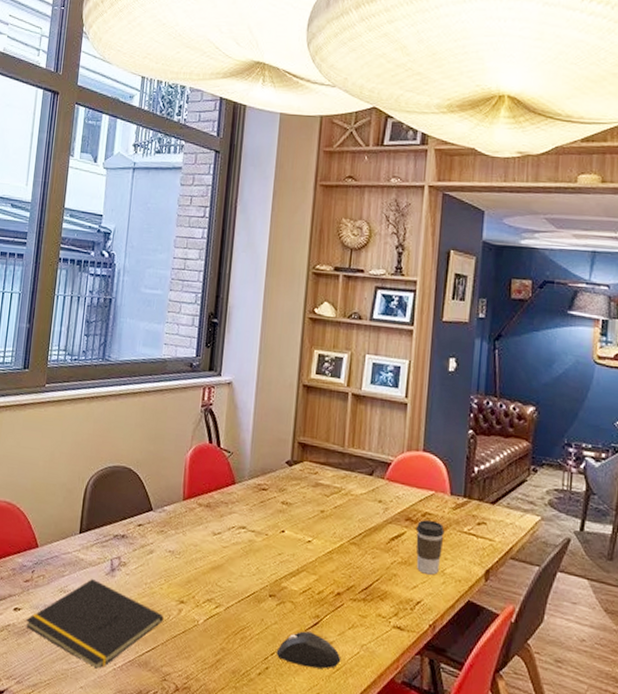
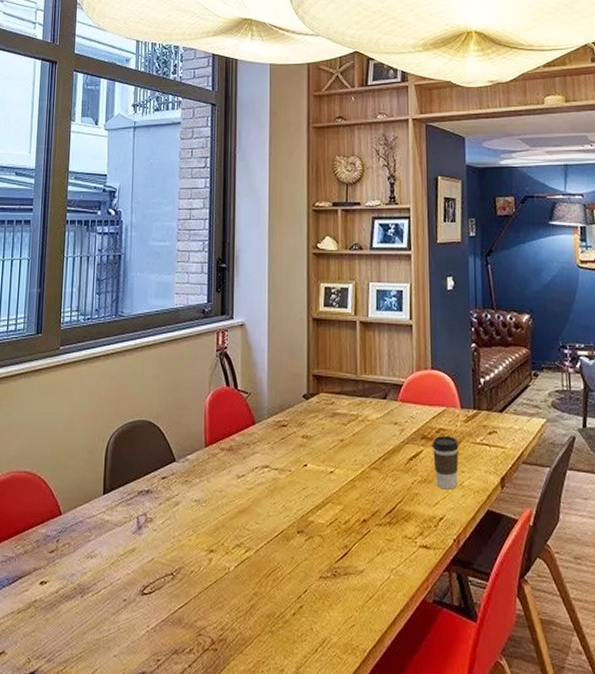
notepad: present [26,579,164,669] -> none [54,540,194,634]
mouse: present [276,631,341,669] -> none [309,563,373,600]

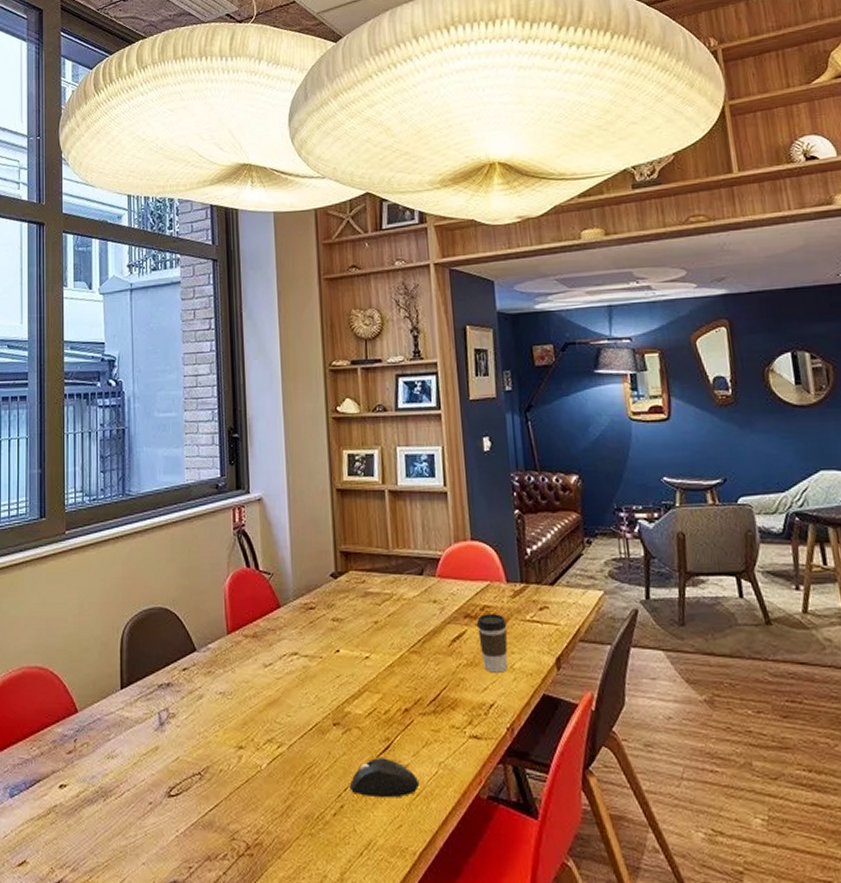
mouse: none [309,563,373,600] -> present [349,758,420,798]

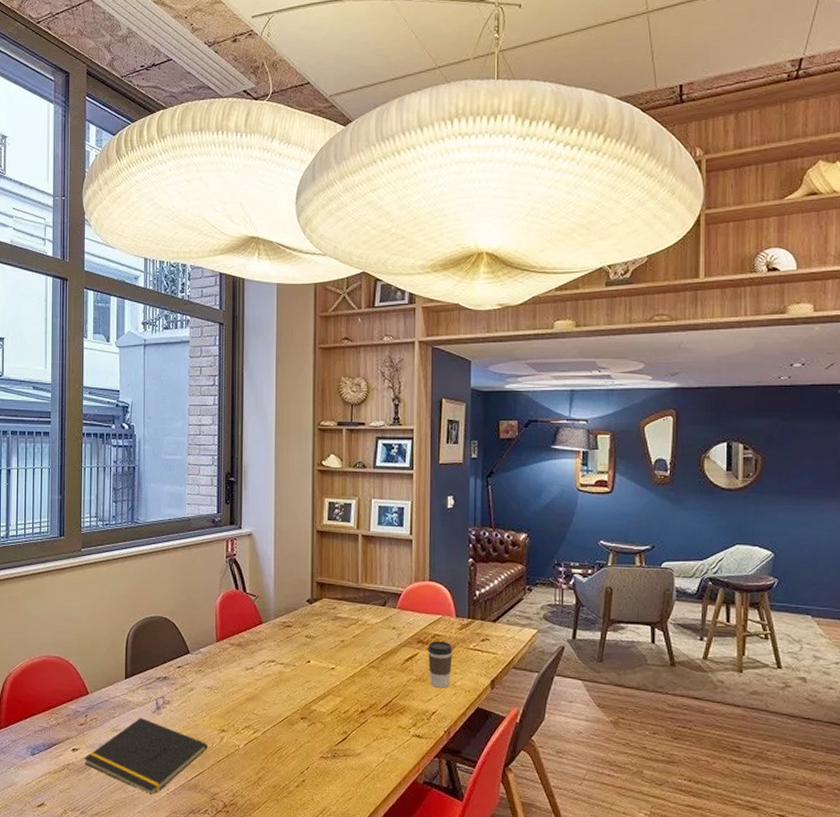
notepad: none [75,738,223,839] -> present [84,718,208,795]
mouse: present [349,758,420,798] -> none [311,746,369,777]

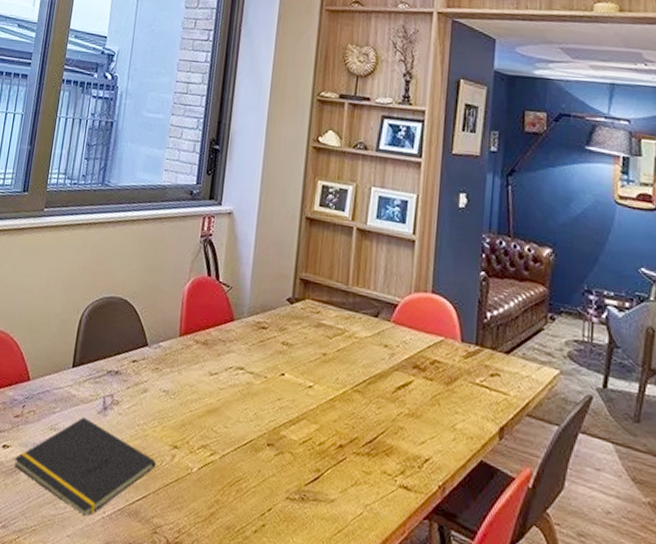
coffee cup: present [427,641,453,688] -> none [423,368,455,430]

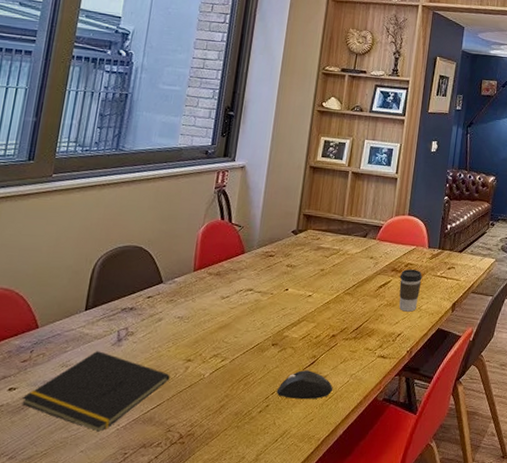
mouse: none [273,485,343,530] -> present [276,370,333,400]
coffee cup: none [423,368,455,430] -> present [399,269,423,312]

